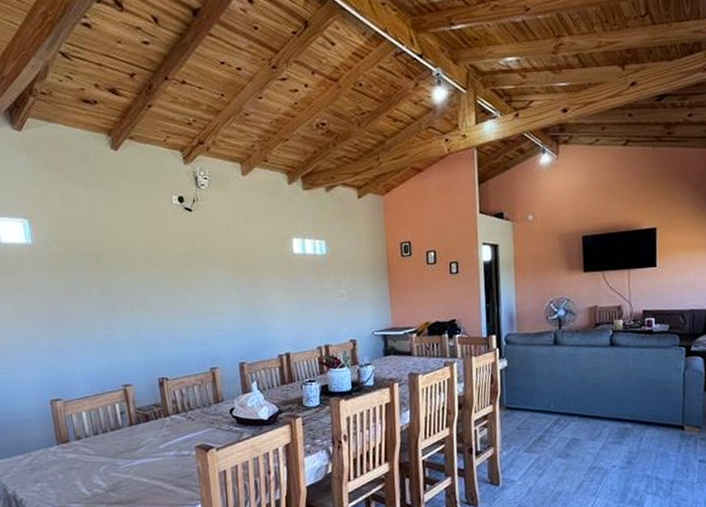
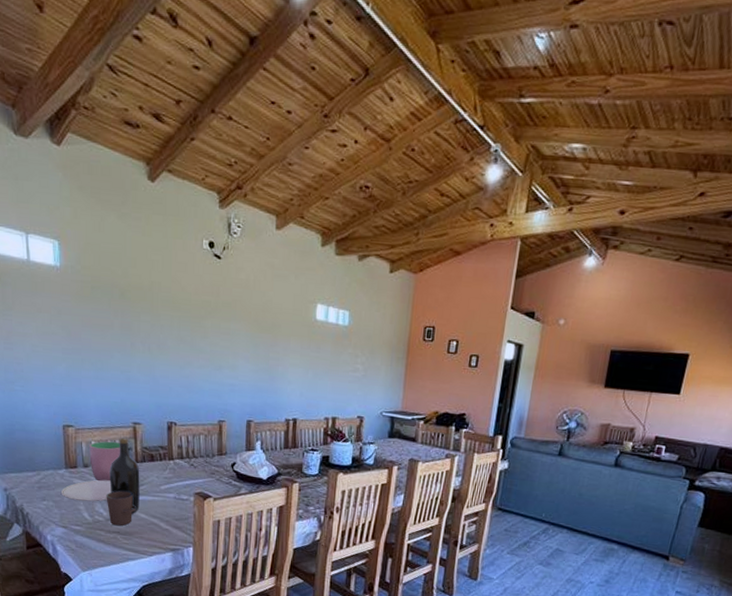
plate: none [55,449,107,477] -> present [62,479,111,502]
cup: none [80,407,113,452] -> present [89,441,120,482]
wine bottle: none [103,402,140,480] -> present [109,438,140,514]
cup: none [103,457,137,496] -> present [106,490,136,526]

